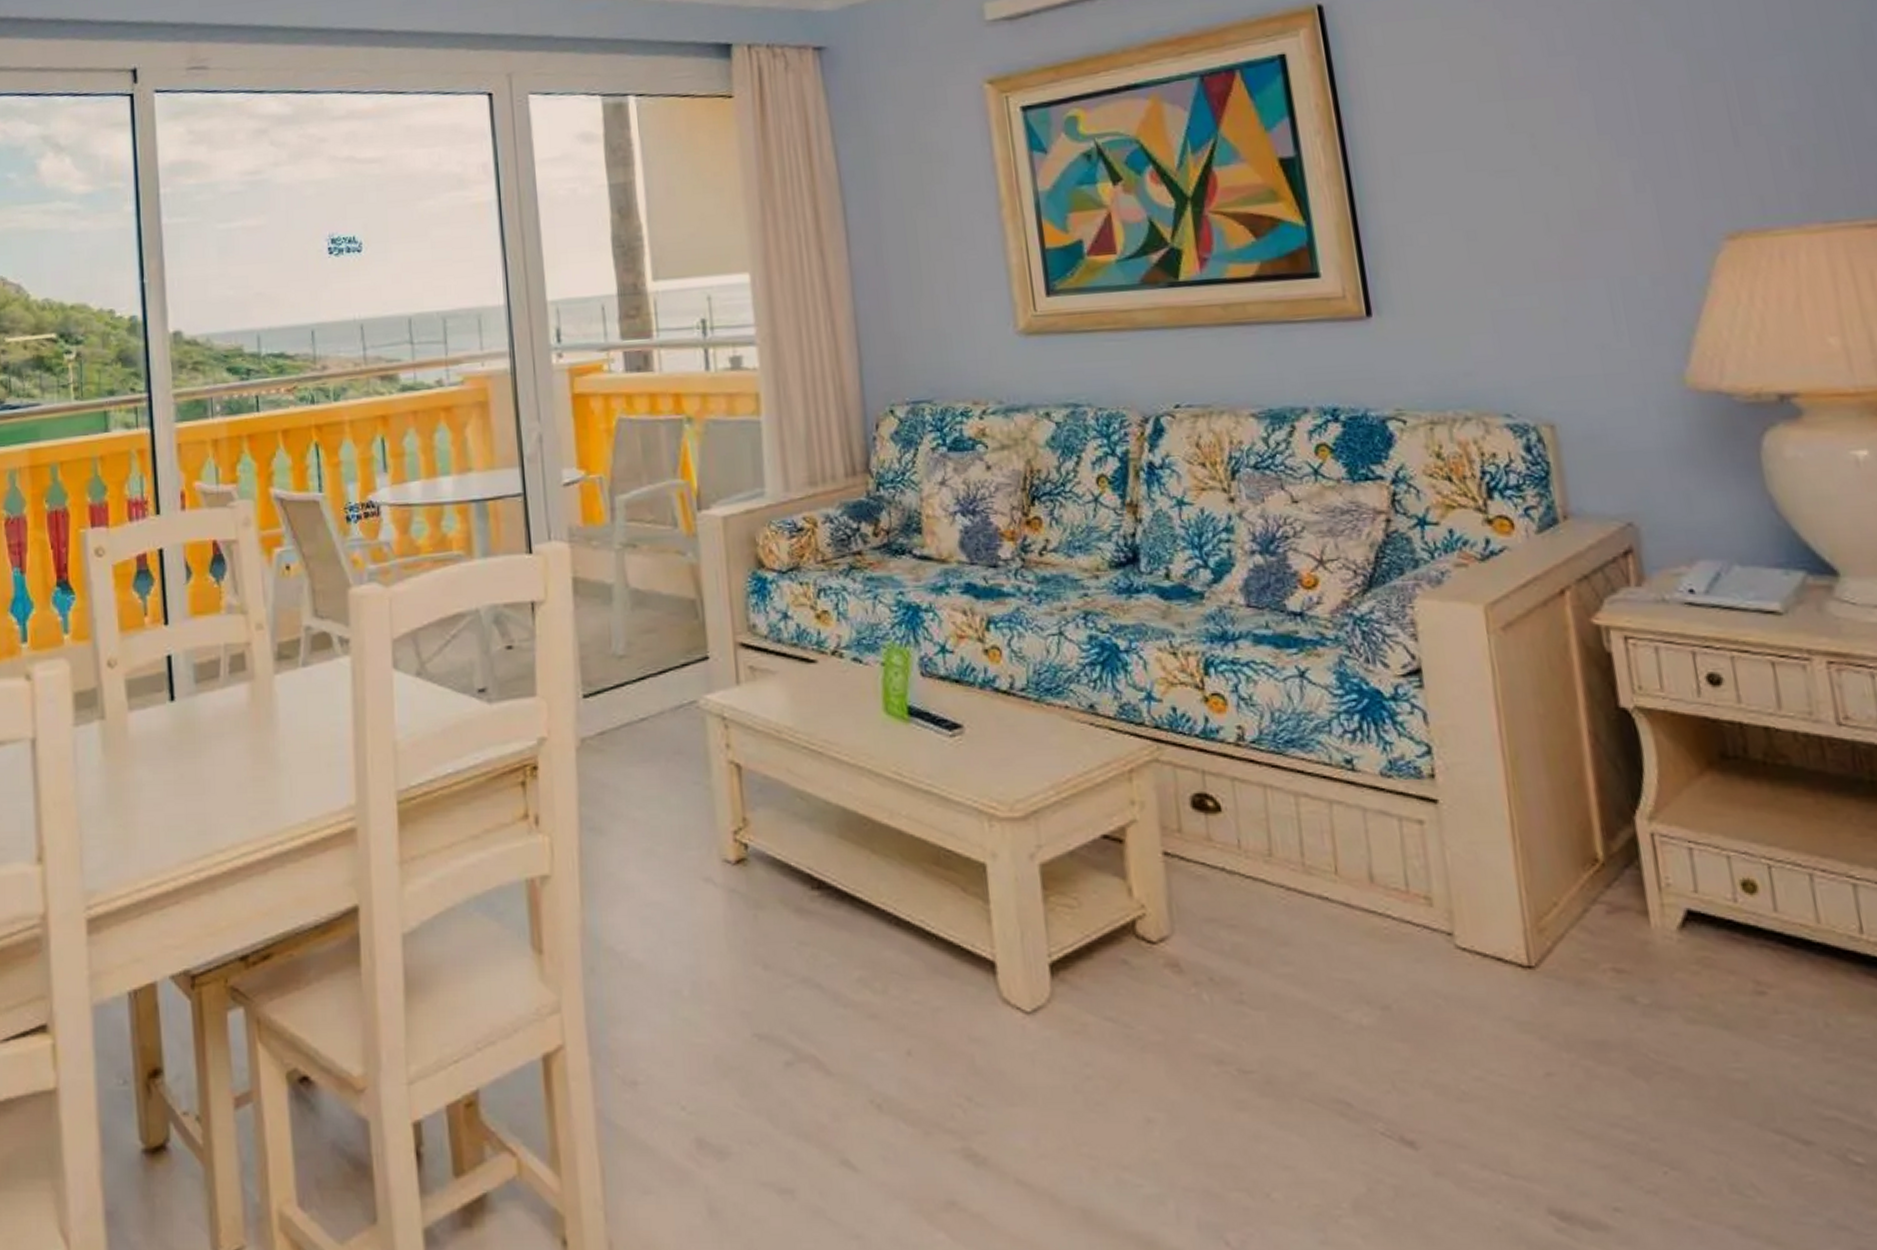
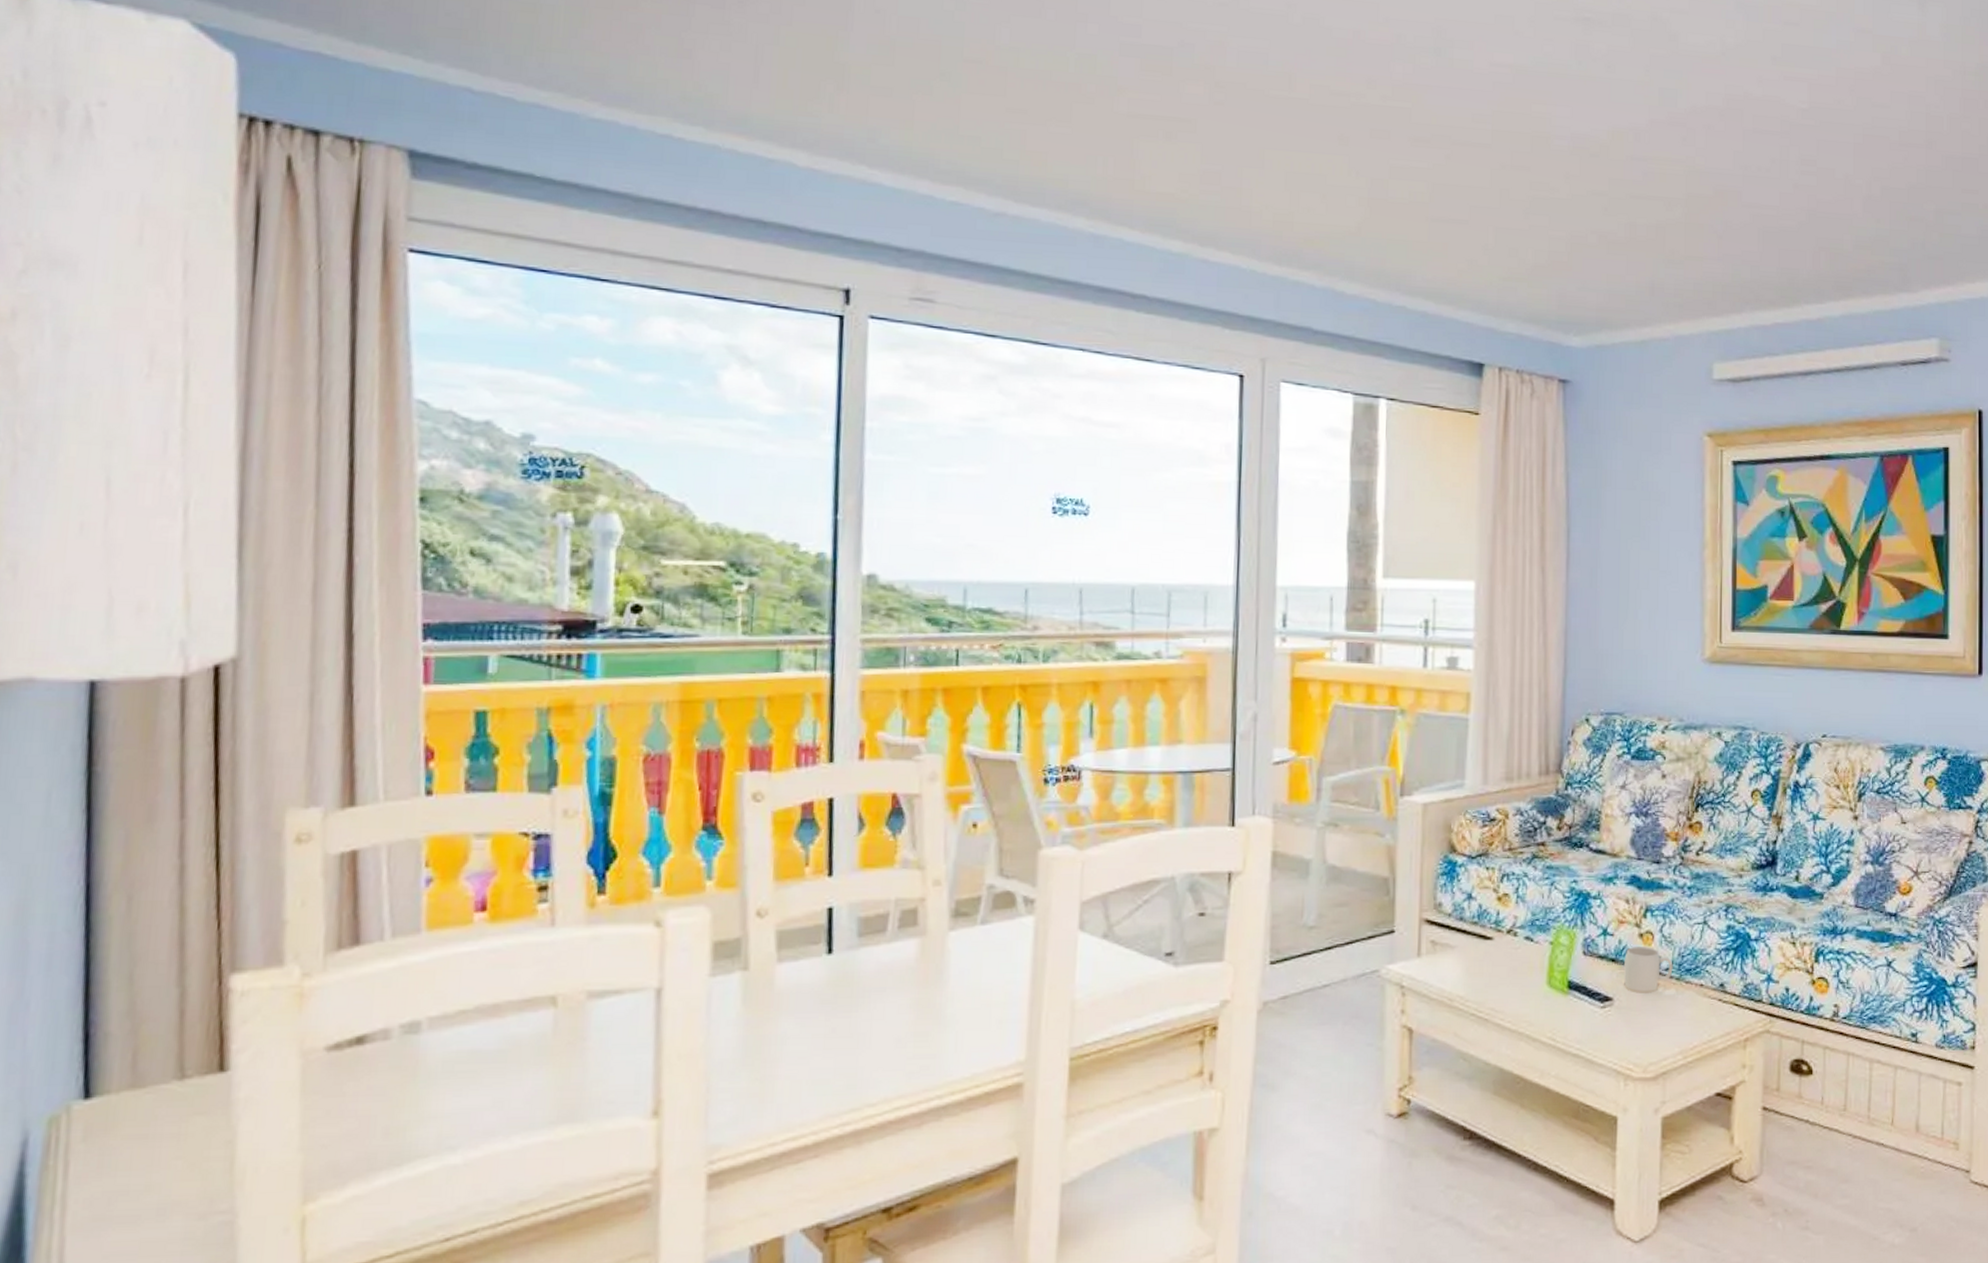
mug: none [969,664,1030,719] -> present [1623,947,1673,993]

